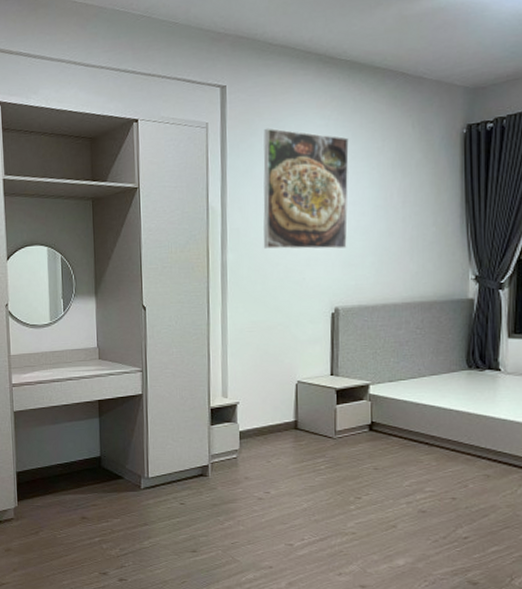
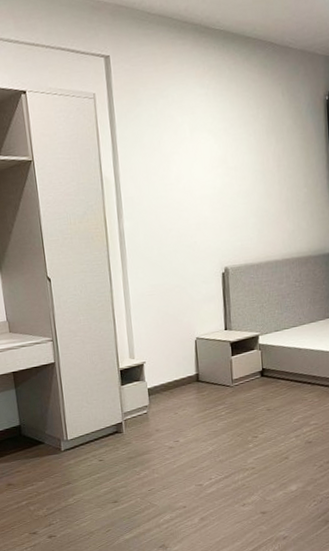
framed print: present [263,128,349,249] -> none [148,97,232,216]

